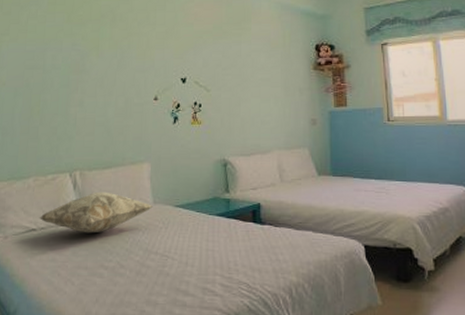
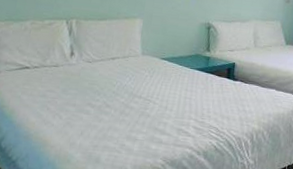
decorative pillow: present [40,191,153,234] -> none [34,39,141,76]

